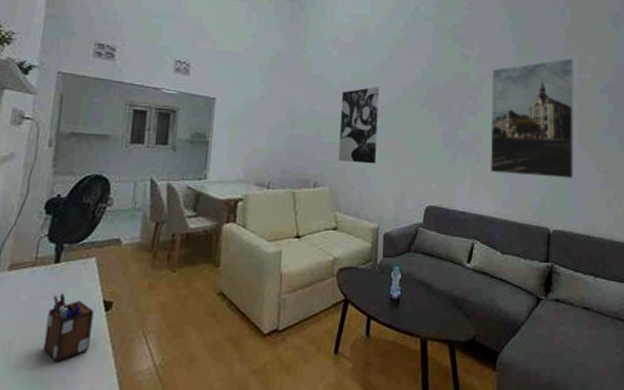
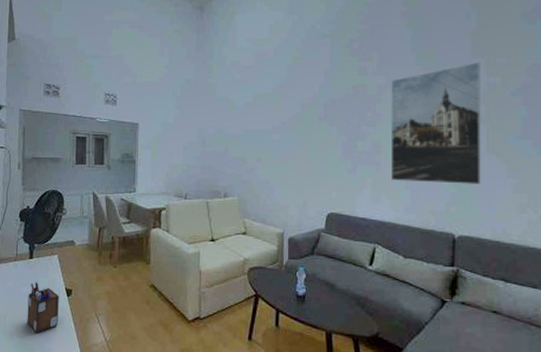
wall art: present [338,86,379,164] -> none [245,105,280,176]

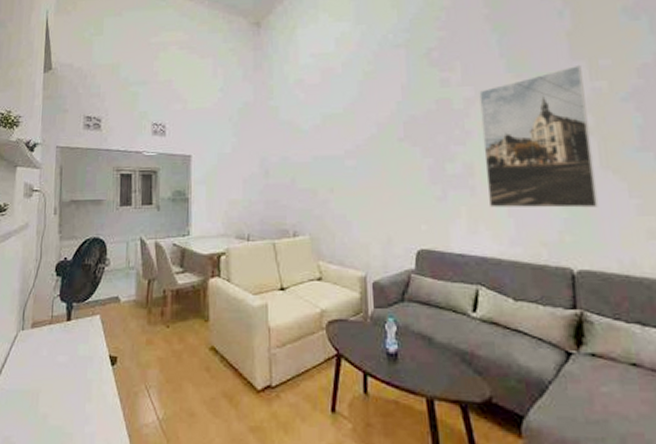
desk organizer: present [27,281,59,333] -> none [63,348,102,413]

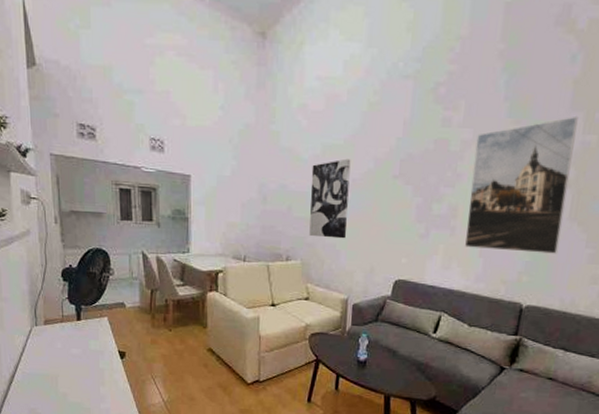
wall art: none [313,126,357,209] -> present [309,158,351,239]

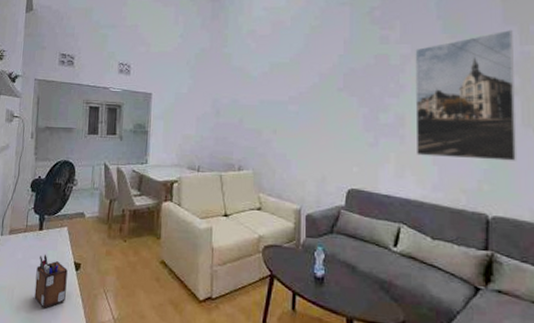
desk organizer: none [79,343,113,394] -> present [34,254,68,308]
wall art: present [309,158,351,239] -> none [260,74,297,149]

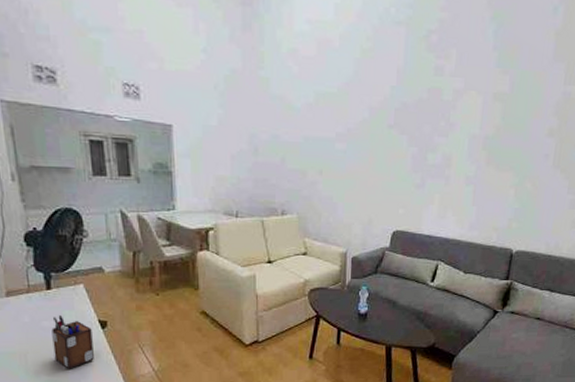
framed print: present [415,29,518,161] -> none [458,67,560,201]

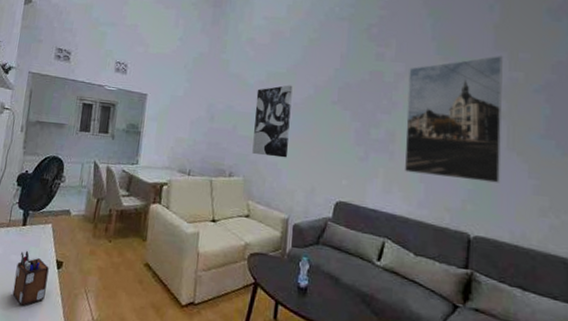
wall art: none [304,107,345,191] -> present [252,85,293,158]
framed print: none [458,67,560,201] -> present [404,55,503,183]

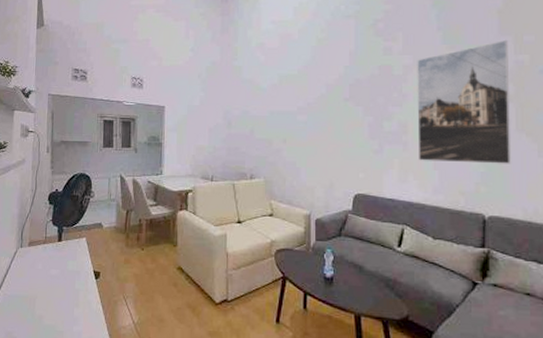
desk organizer: present [12,250,49,306] -> none [56,264,88,316]
wall art: present [252,85,293,158] -> none [270,86,306,157]

